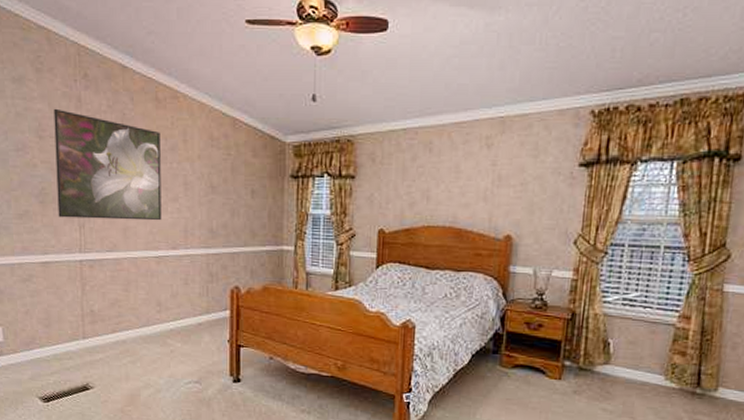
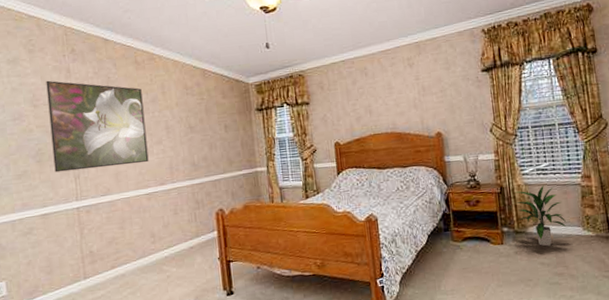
indoor plant: none [586,319,646,391] -> present [514,185,566,247]

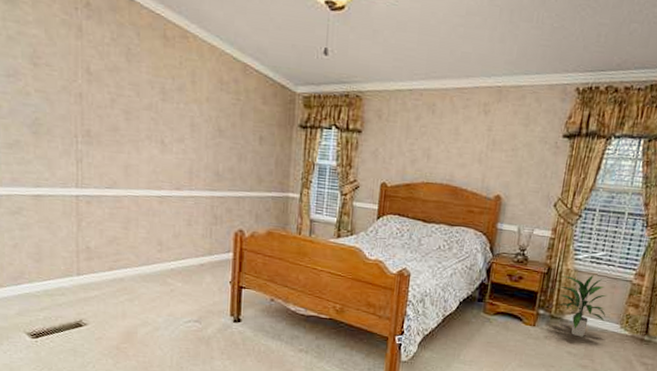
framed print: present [46,80,149,173] -> none [51,35,167,161]

